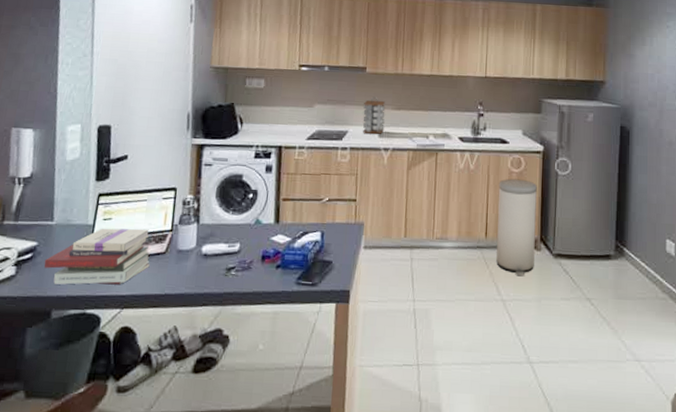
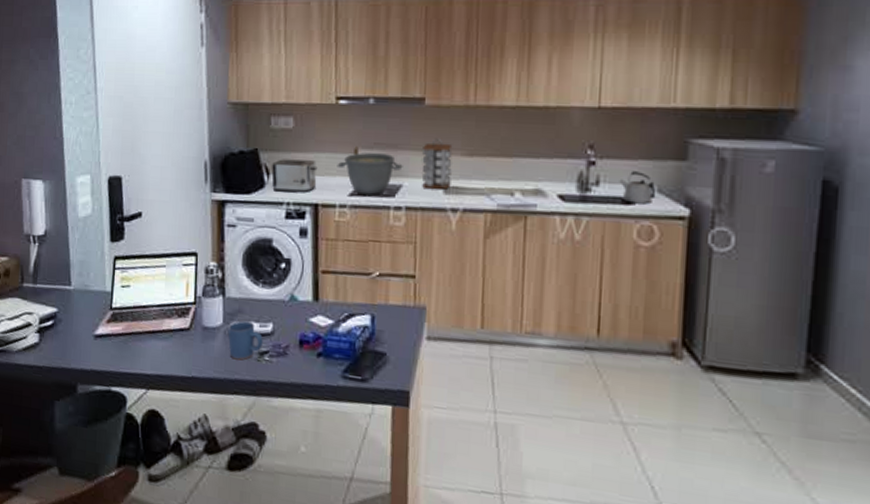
books: present [44,228,150,285] -> none [65,296,174,363]
mug: none [200,243,231,276] -> present [227,320,263,361]
toaster: none [244,111,283,138] -> present [271,159,318,194]
cooking pot: none [298,102,349,139] -> present [337,146,403,195]
pedal bin: present [496,178,537,275] -> none [613,255,678,392]
kettle: none [499,121,523,143] -> present [619,171,657,204]

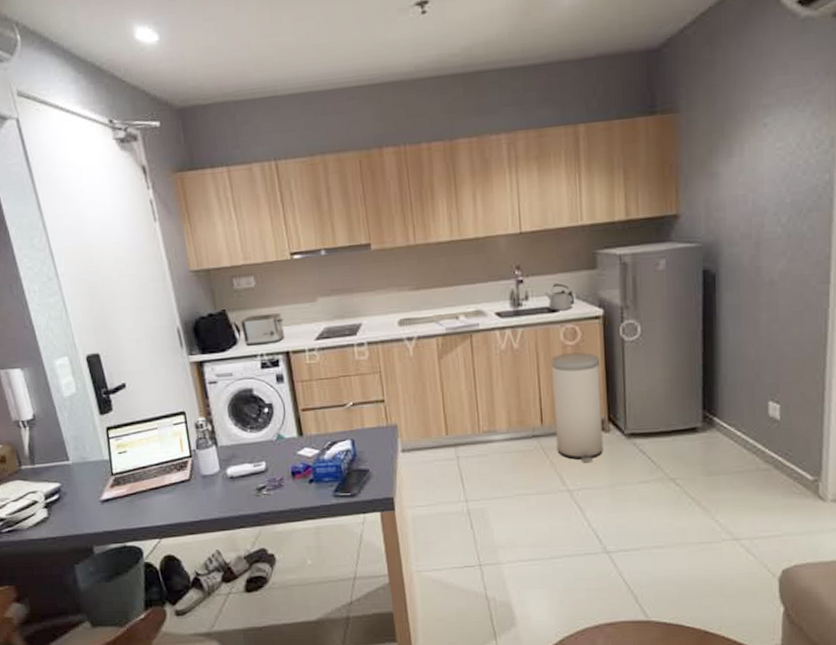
mug: present [227,320,263,361] -> none [225,464,259,499]
cooking pot: present [337,146,403,195] -> none [300,295,360,337]
spice rack: present [422,138,453,189] -> none [375,278,404,323]
pedal bin: none [613,255,678,392] -> present [551,352,603,462]

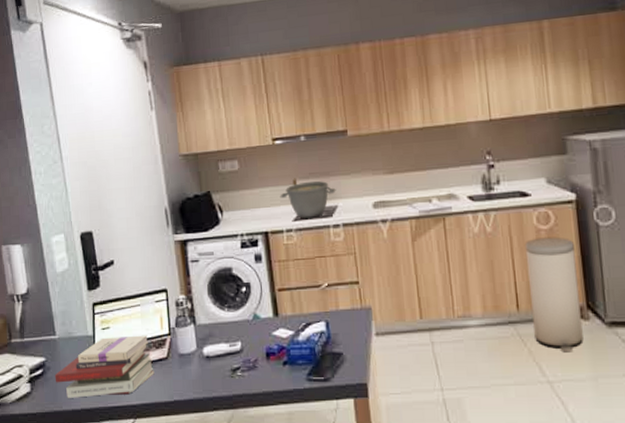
books: none [72,458,178,522] -> present [54,335,155,398]
toaster: present [241,313,285,346] -> none [224,195,265,226]
cooking pot: none [300,295,360,337] -> present [280,178,336,219]
kettle: present [544,283,575,311] -> none [515,168,547,195]

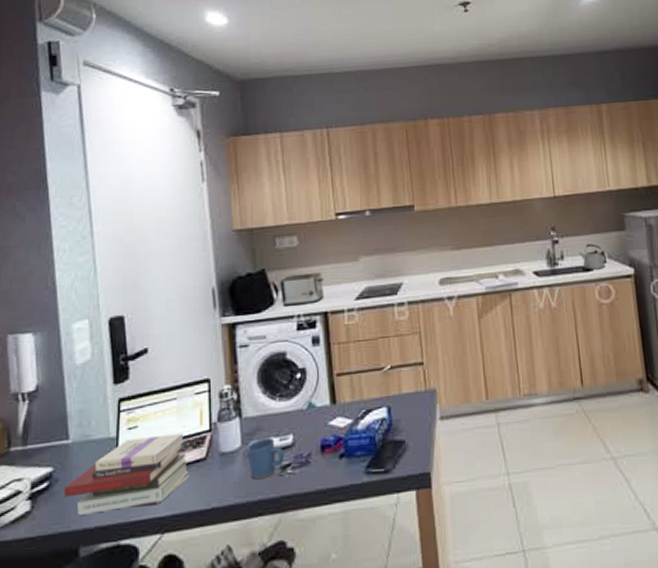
mug: none [201,343,234,379] -> present [247,437,284,480]
toaster: none [224,195,265,226] -> present [280,273,325,306]
cooking pot: present [280,178,336,219] -> none [342,254,402,297]
kettle: none [515,168,547,195] -> present [578,244,608,270]
pedal bin: present [524,237,584,351] -> none [588,311,644,426]

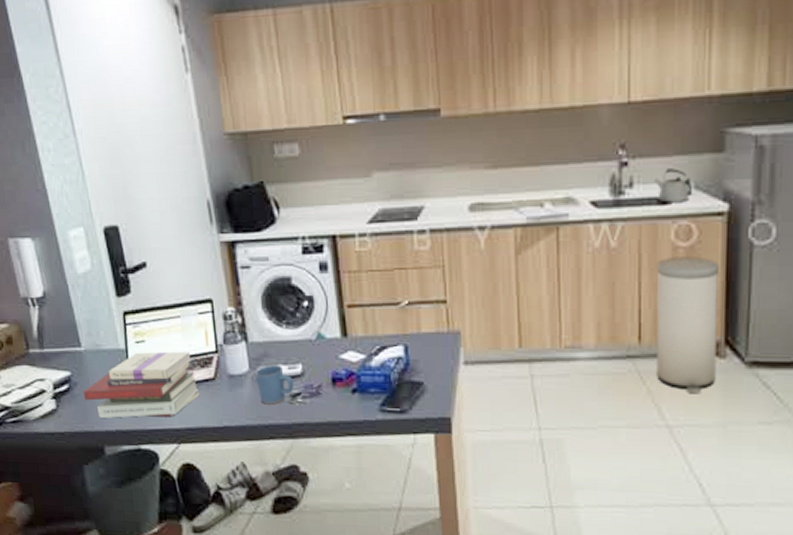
toaster: present [280,273,325,306] -> none [281,189,332,226]
pedal bin: none [588,311,644,426] -> present [656,256,719,393]

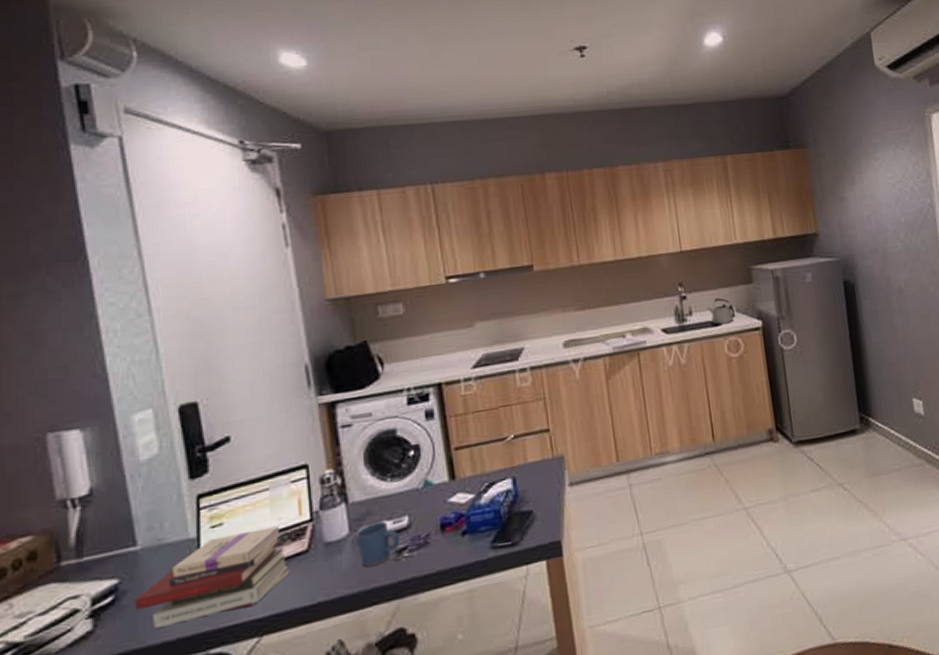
pedal bin: present [656,256,719,393] -> none [717,364,775,476]

